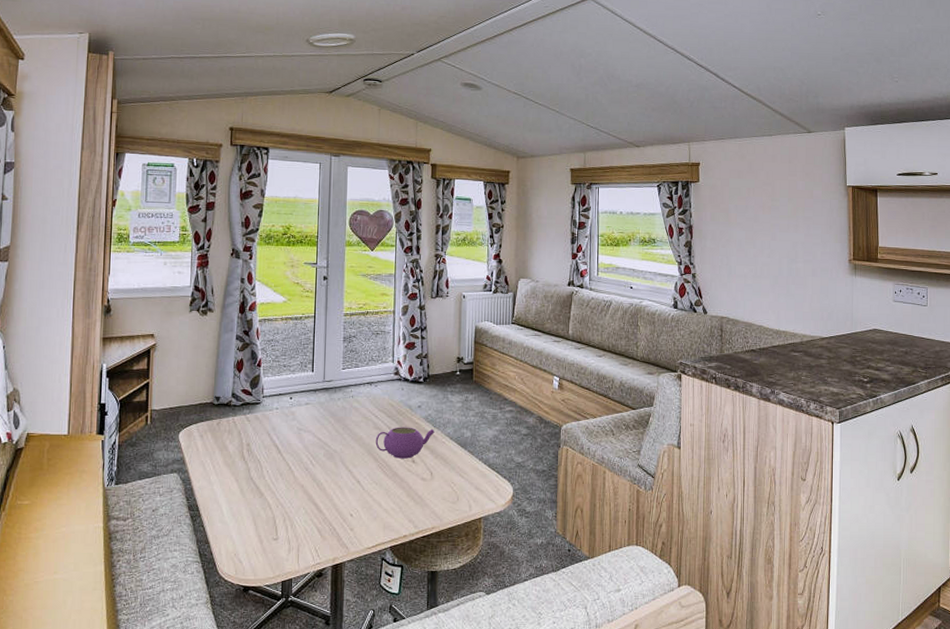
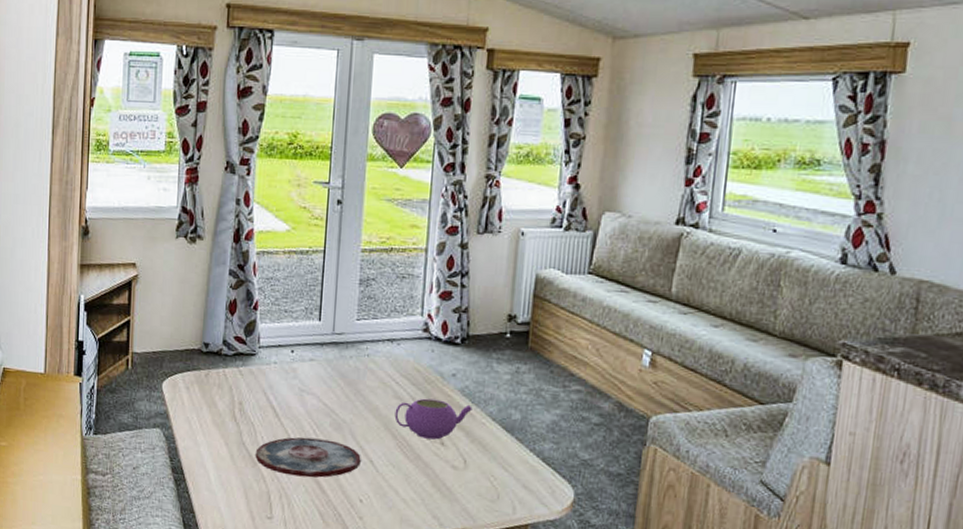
plate: none [262,467,350,501] -> present [255,437,361,478]

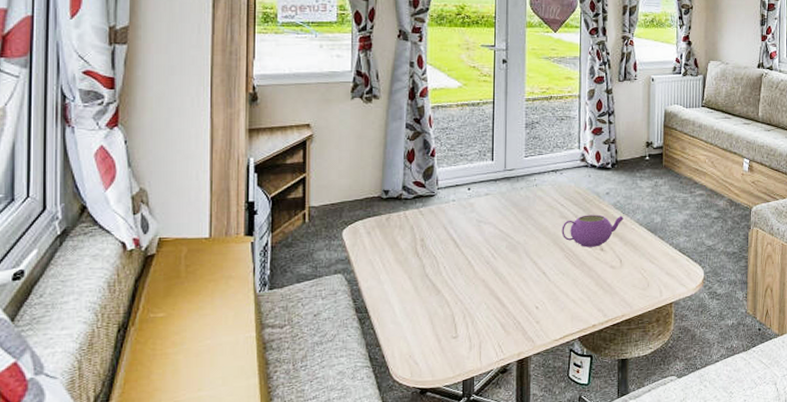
plate: present [255,437,361,478] -> none [438,260,535,297]

